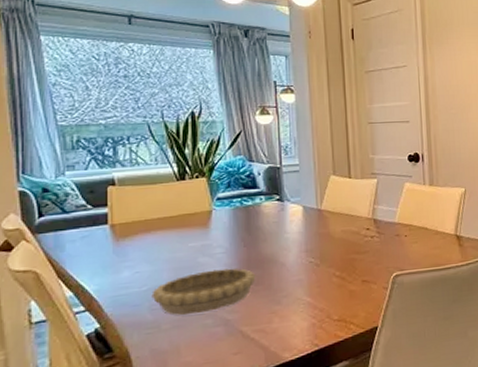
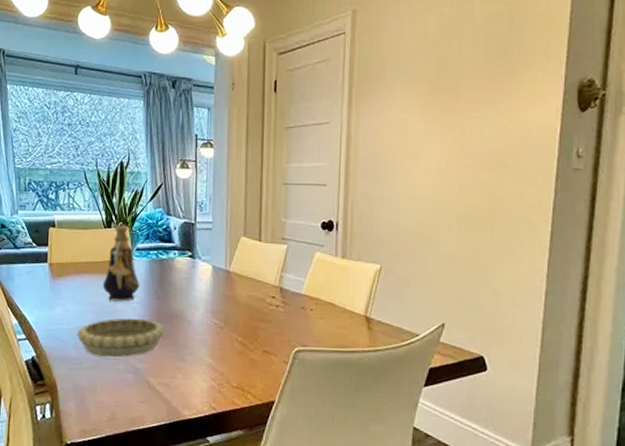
decorative vase: none [179,175,224,255] -> present [102,225,140,302]

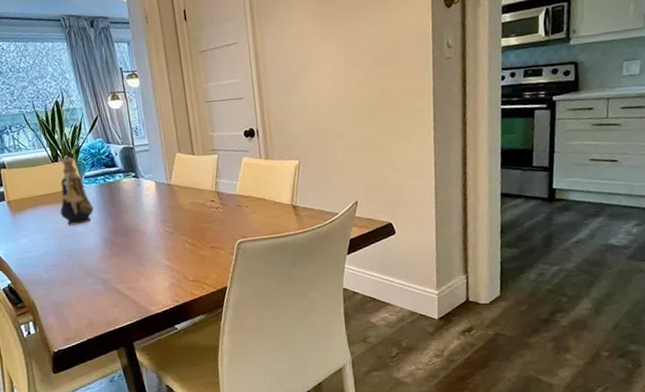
decorative bowl: present [77,318,165,358] -> none [45,236,123,275]

